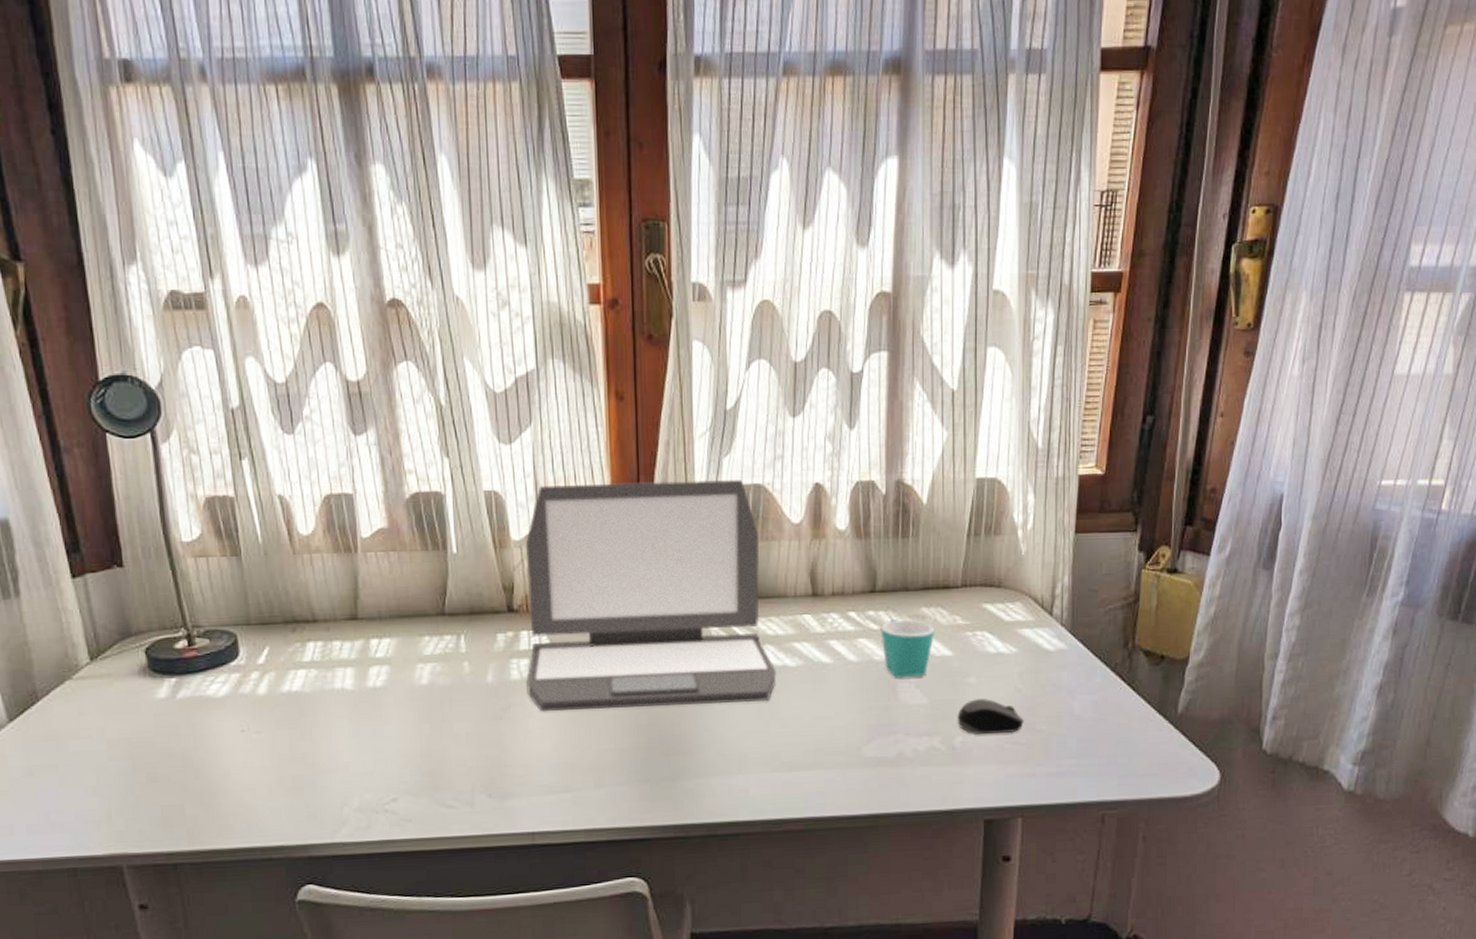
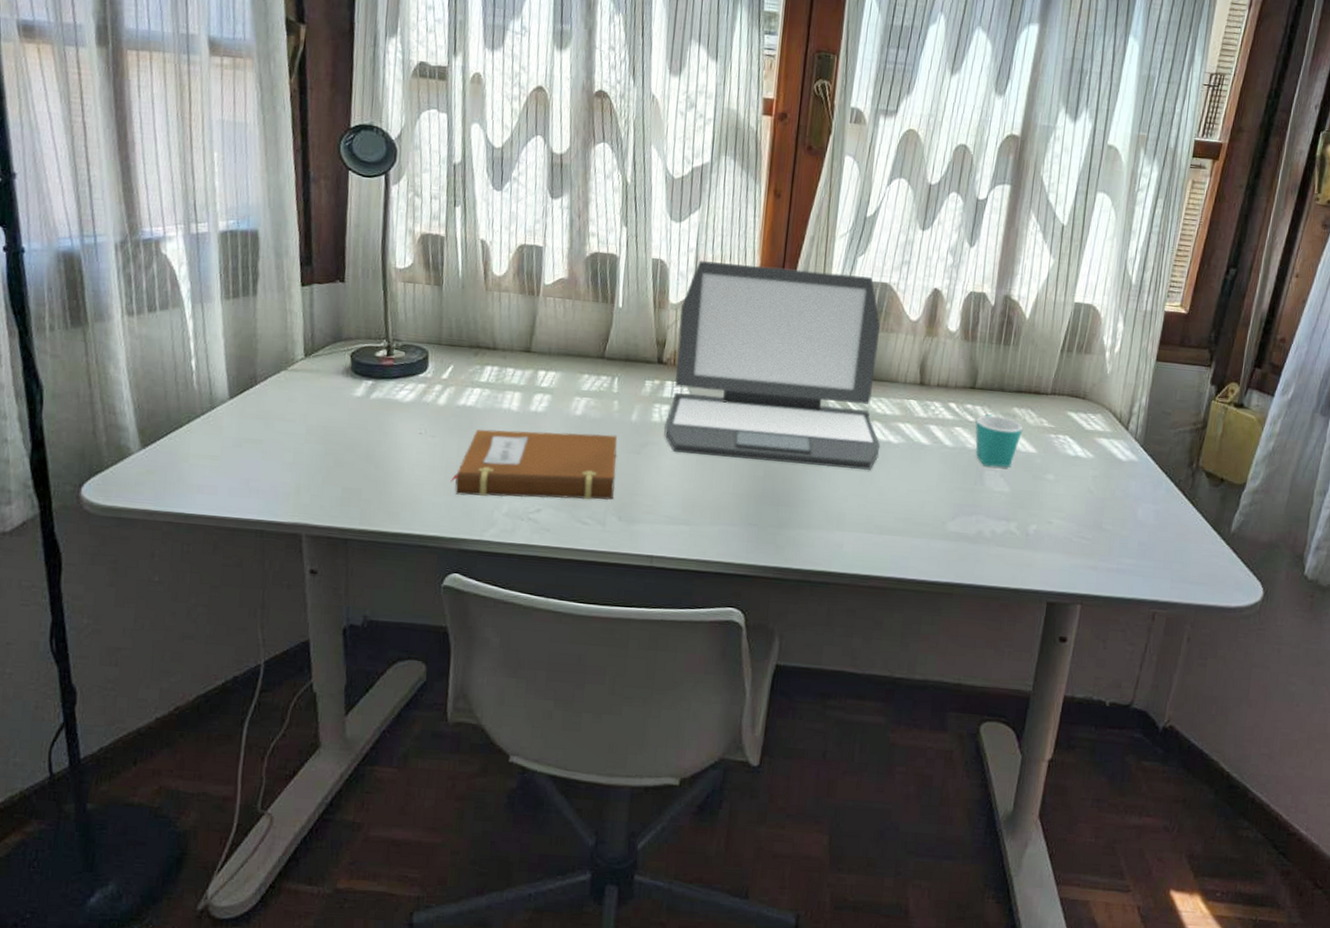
notebook: none [287,701,479,795] -> present [450,429,618,500]
computer mouse: present [957,699,1024,735] -> none [1033,494,1093,529]

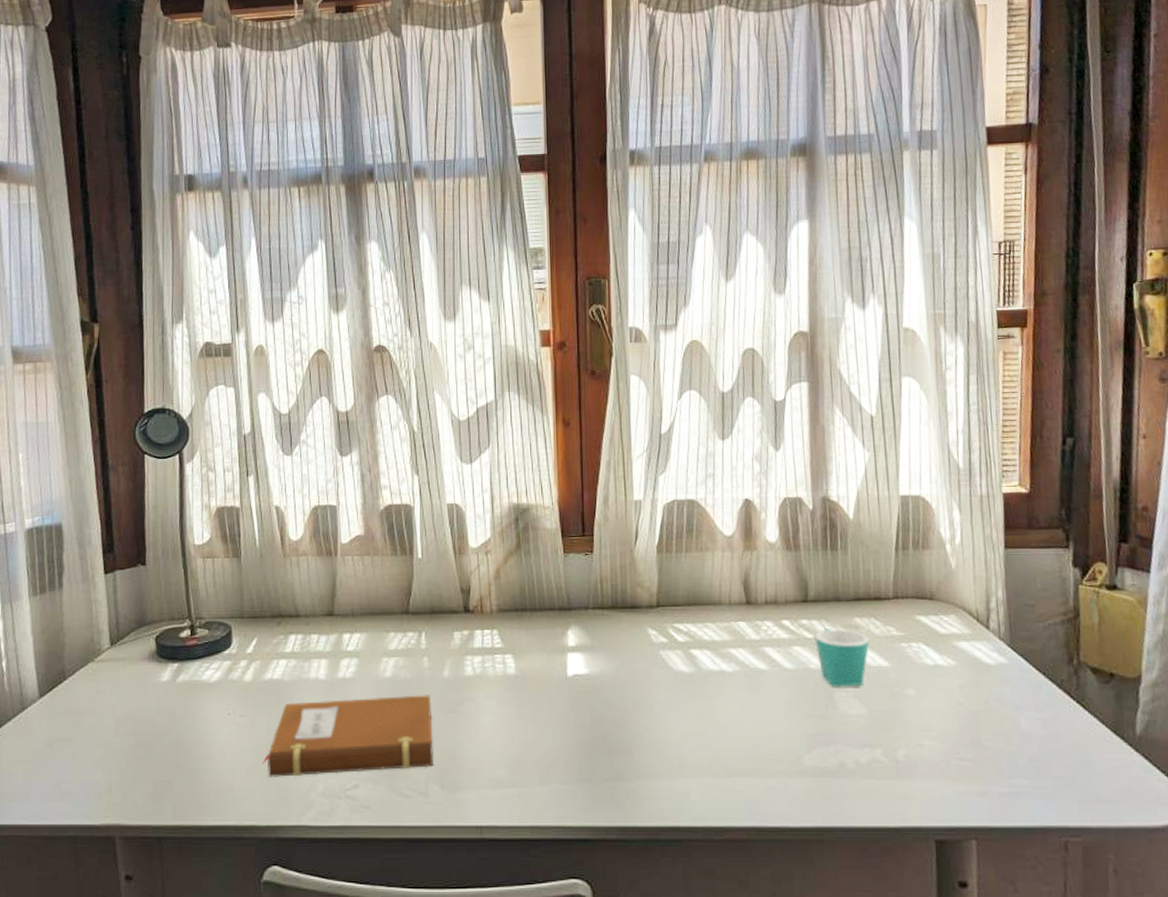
laptop: present [664,260,881,471] -> none [479,495,714,706]

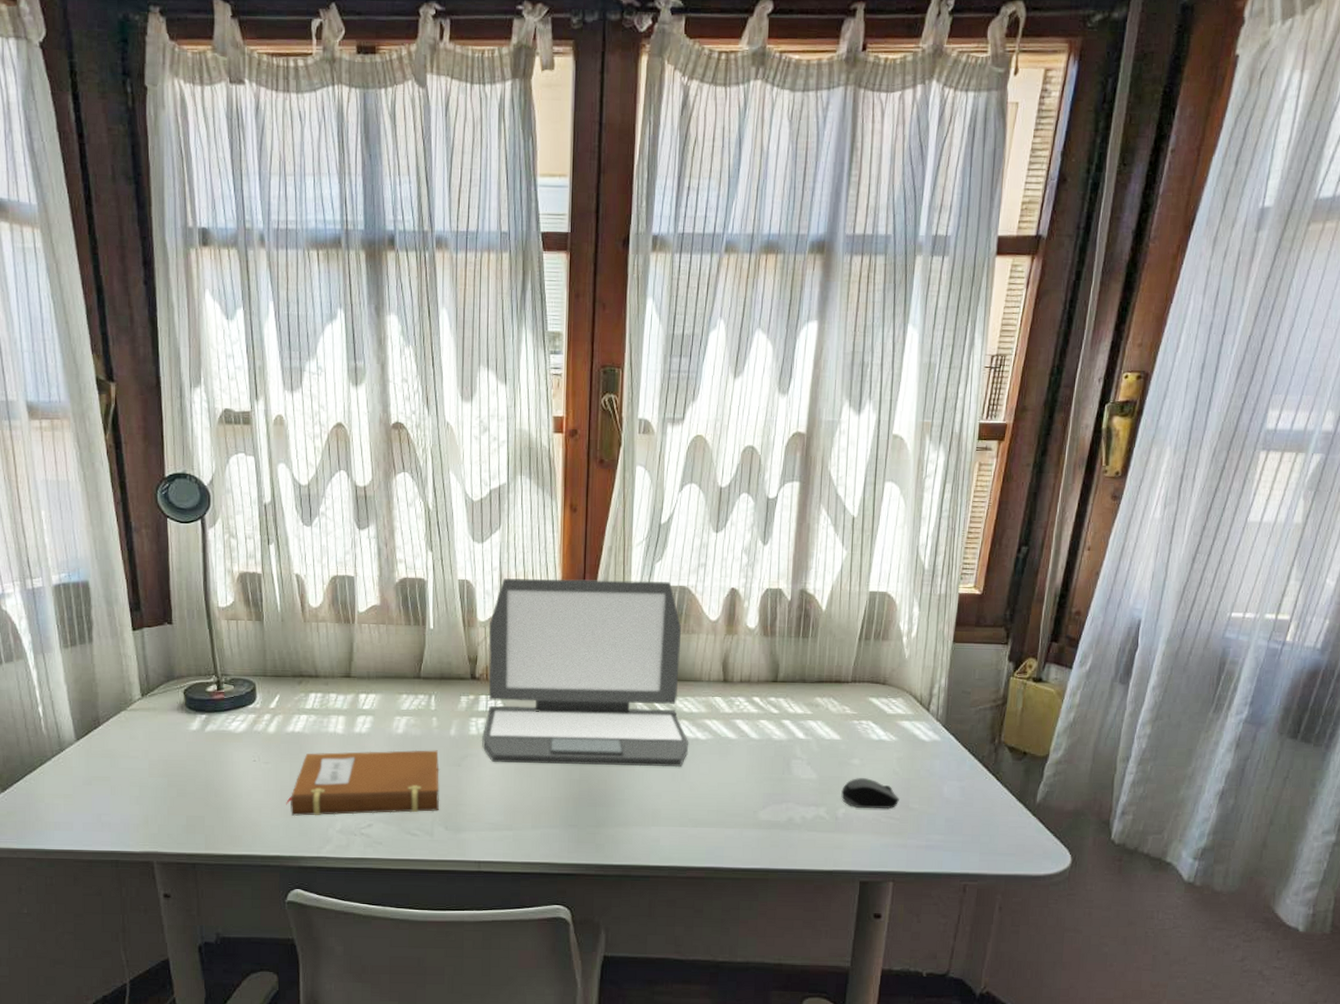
laptop: none [479,495,714,706] -> present [482,577,689,768]
mug: present [814,627,870,687] -> none [779,705,827,756]
computer mouse: none [898,711,969,749] -> present [841,778,899,810]

